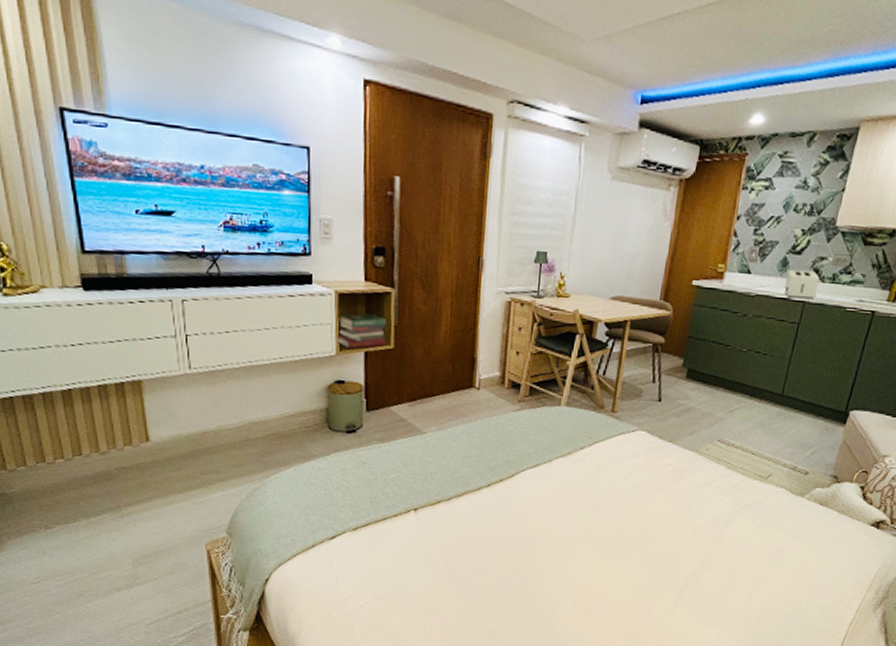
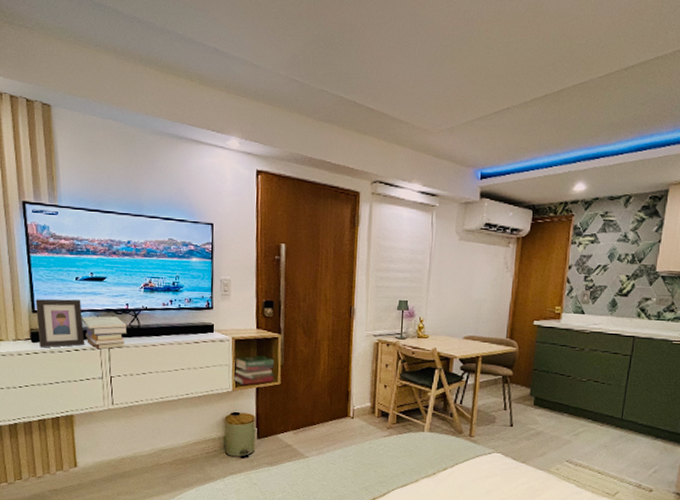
picture frame: none [85,236,151,298] -> present [35,298,84,348]
books: none [145,260,205,302] -> present [81,316,128,350]
toaster: present [784,270,820,300] -> none [615,309,646,335]

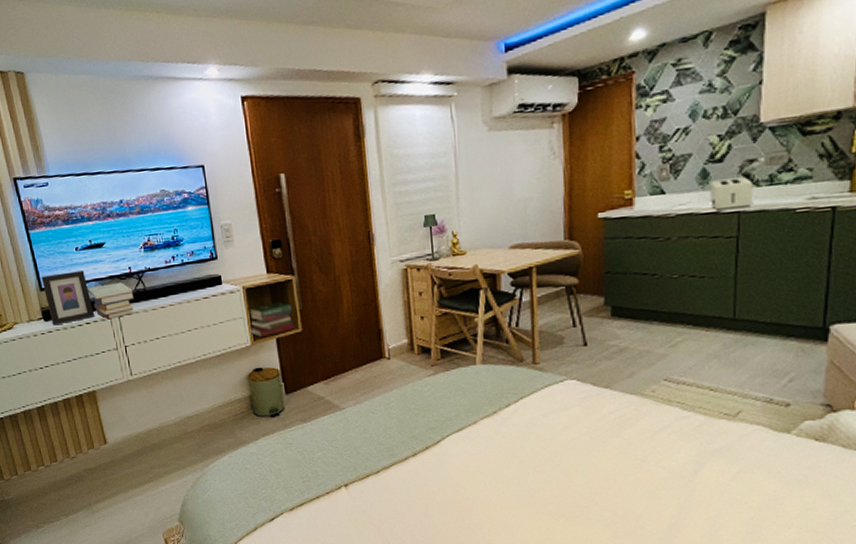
toaster: none [615,309,646,335] -> present [709,177,754,212]

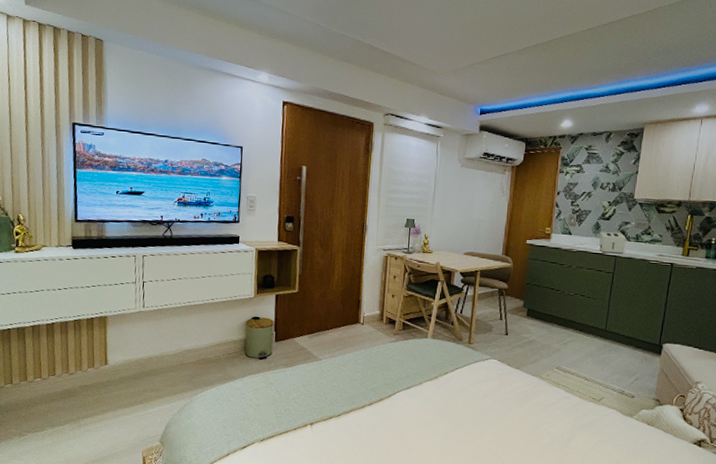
picture frame: present [41,270,94,326] -> none [78,210,121,254]
books: present [87,282,135,320] -> none [119,226,161,257]
books: present [249,301,295,338] -> none [255,265,294,293]

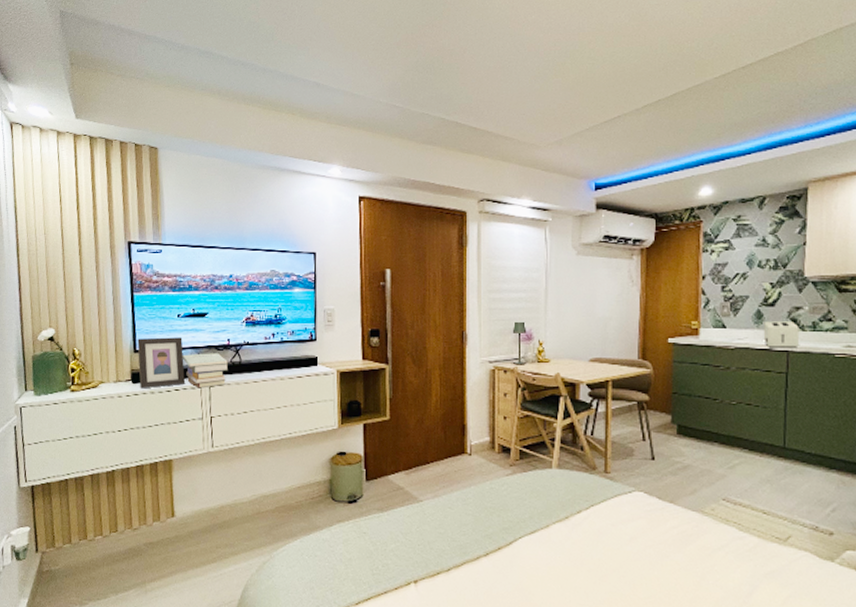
picture frame: none [78,210,121,254] -> present [137,337,185,389]
books: none [119,226,161,257] -> present [182,353,229,389]

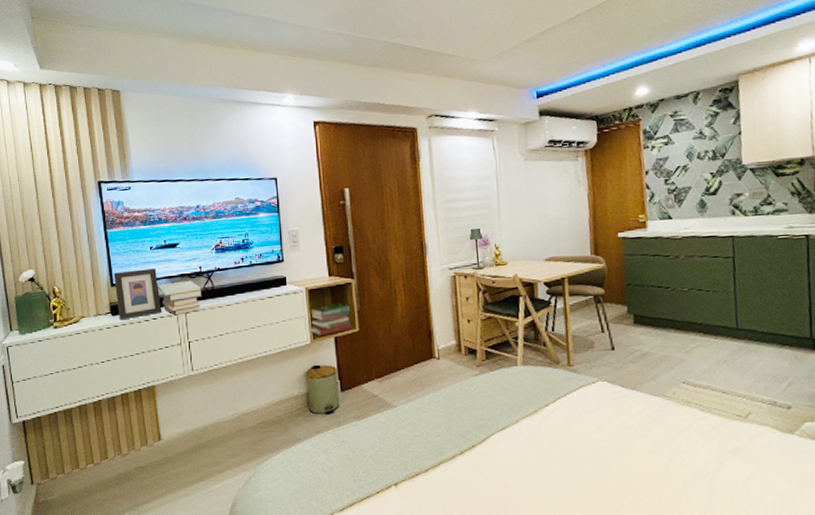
books: none [339,388,383,422] -> present [310,303,352,337]
toaster: present [763,321,800,349] -> none [708,208,743,236]

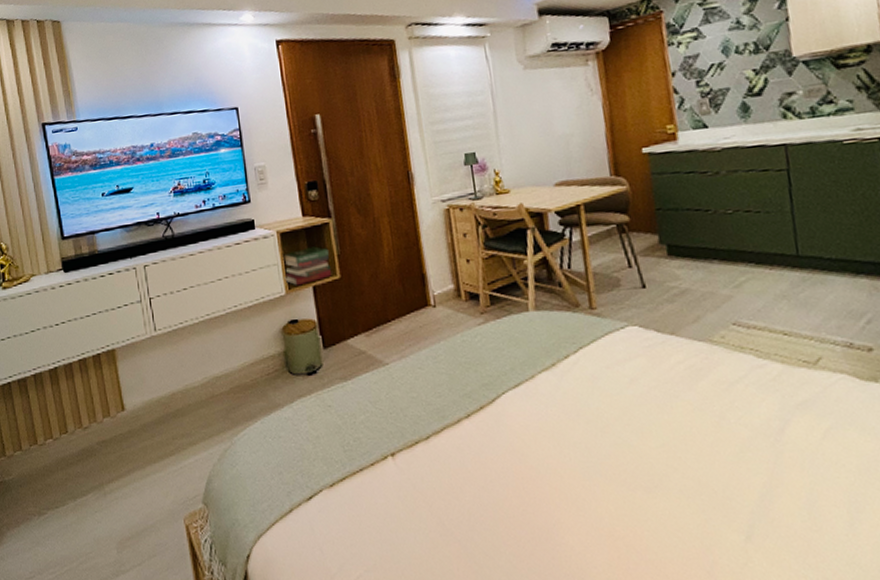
picture frame: present [114,268,161,320] -> none [64,217,118,277]
books: present [157,281,203,316] -> none [111,229,162,270]

